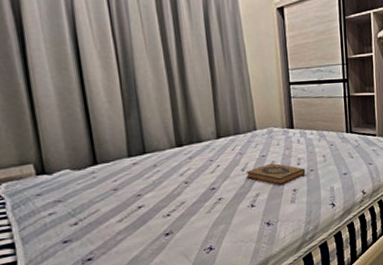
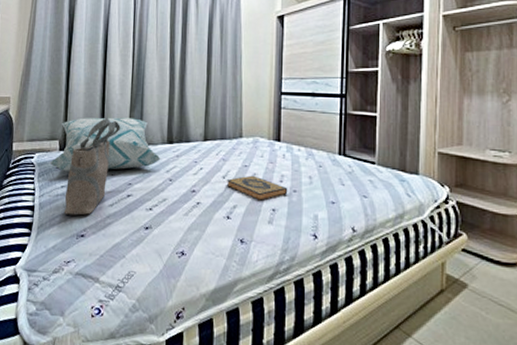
decorative pillow: none [24,126,172,198] -> present [49,117,161,172]
tote bag: none [55,129,116,243] -> present [64,117,121,216]

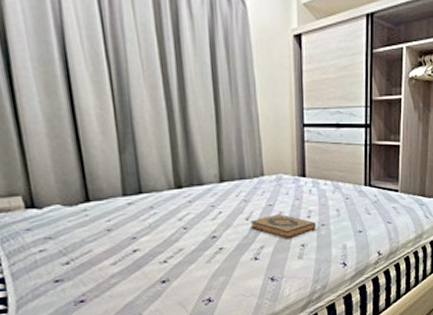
decorative pillow: present [49,117,161,172] -> none [13,162,170,233]
tote bag: present [64,117,121,216] -> none [45,163,110,282]

